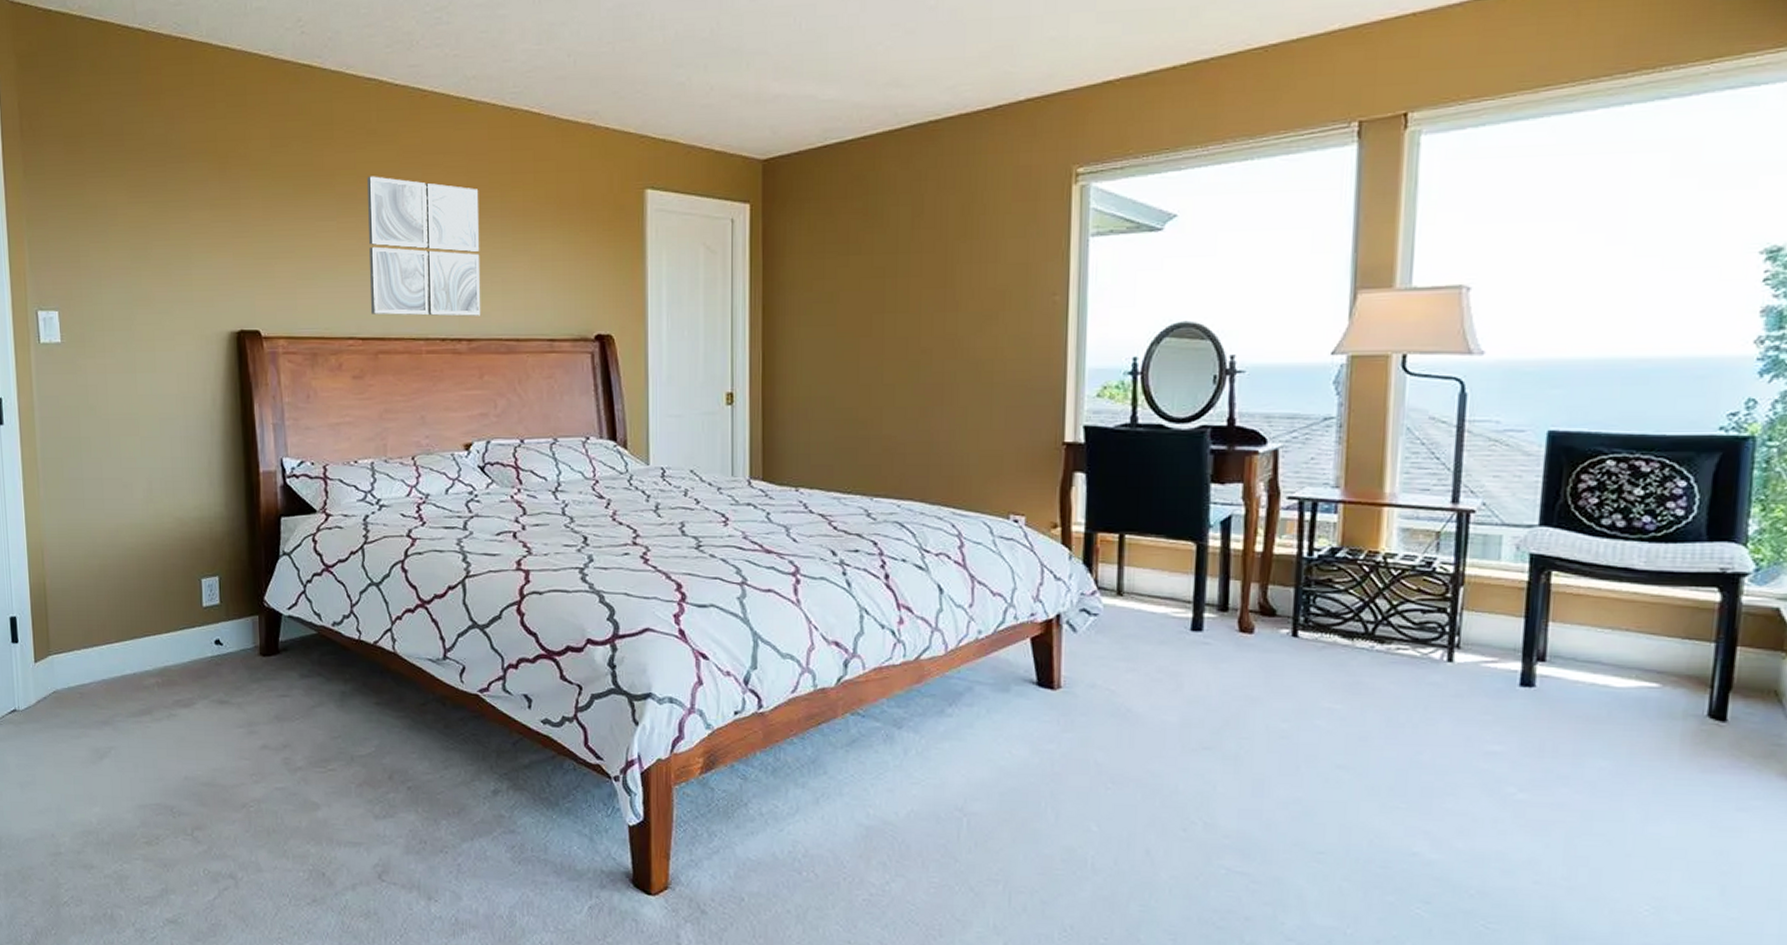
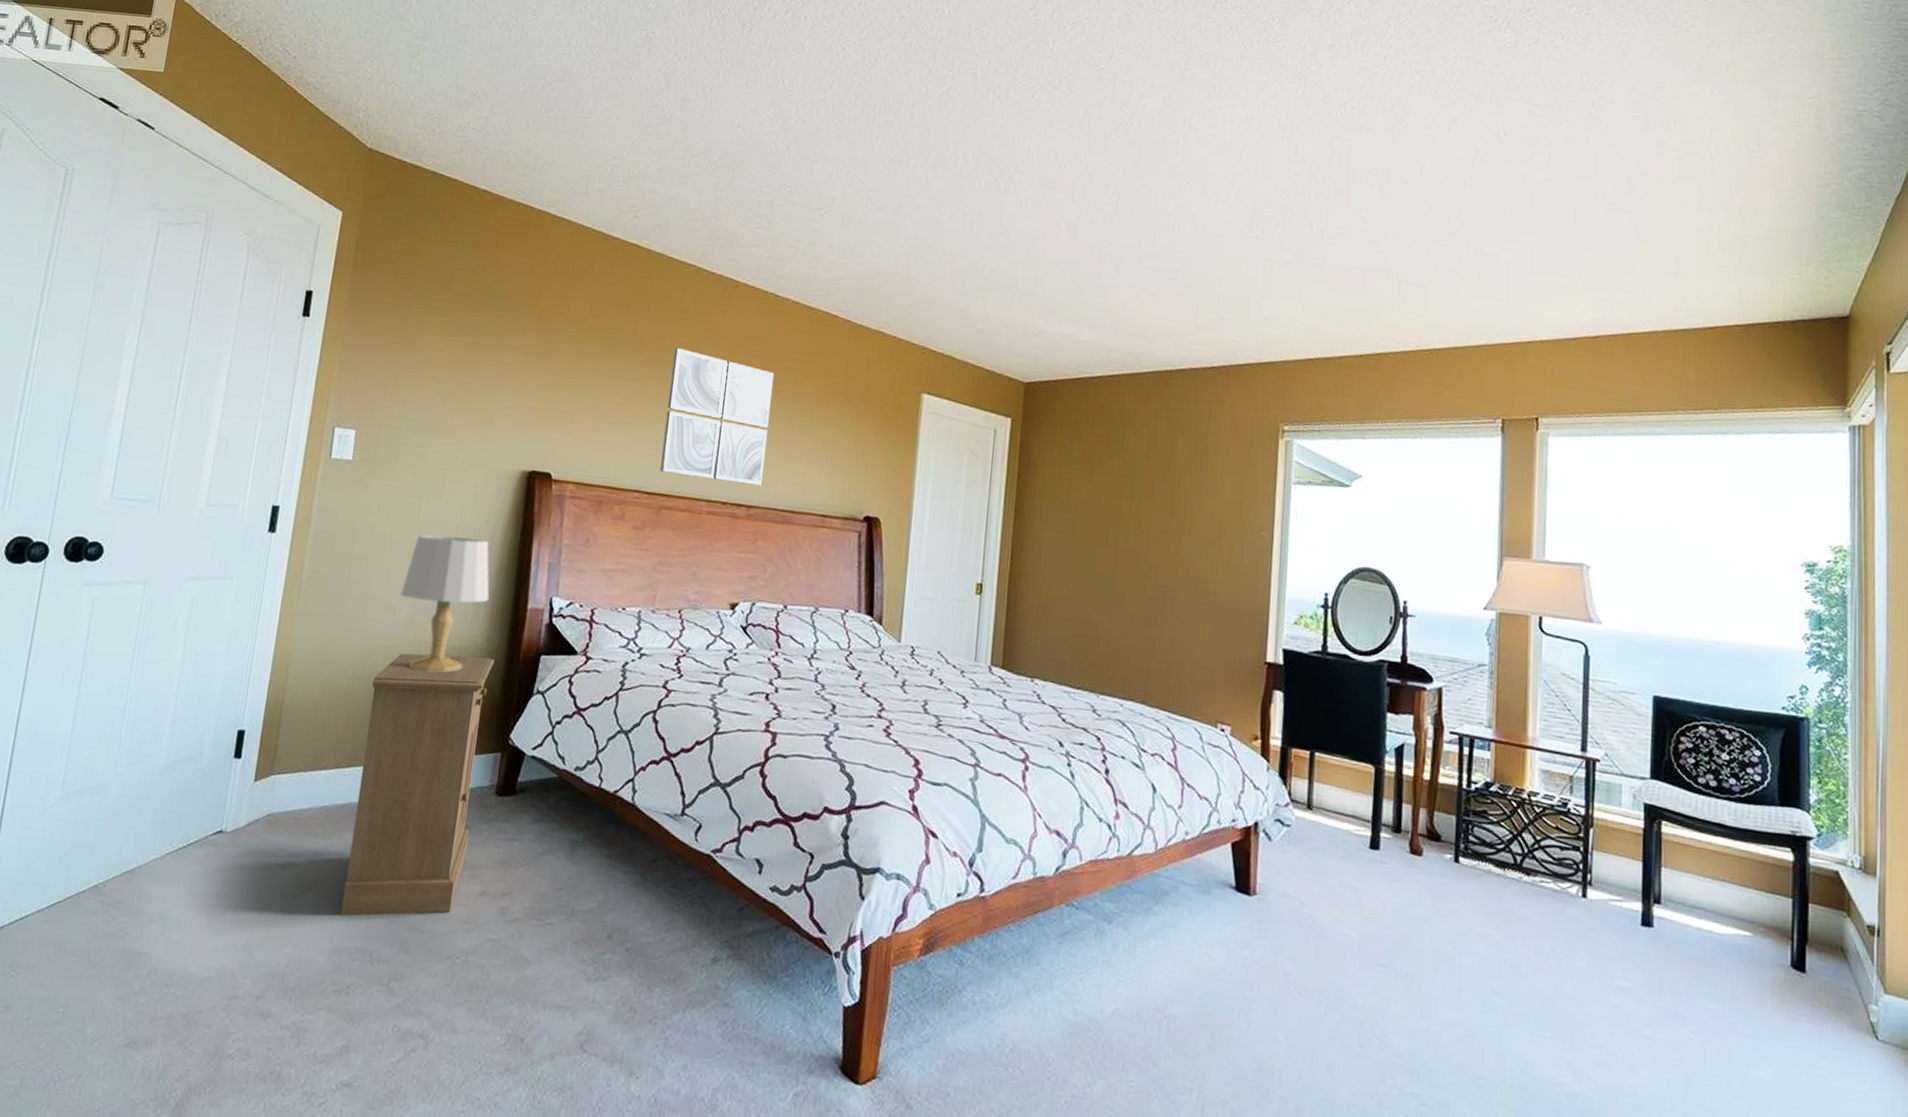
cabinet: none [124,524,243,777] -> present [340,653,495,916]
table lamp: none [134,407,220,545] -> present [401,534,490,672]

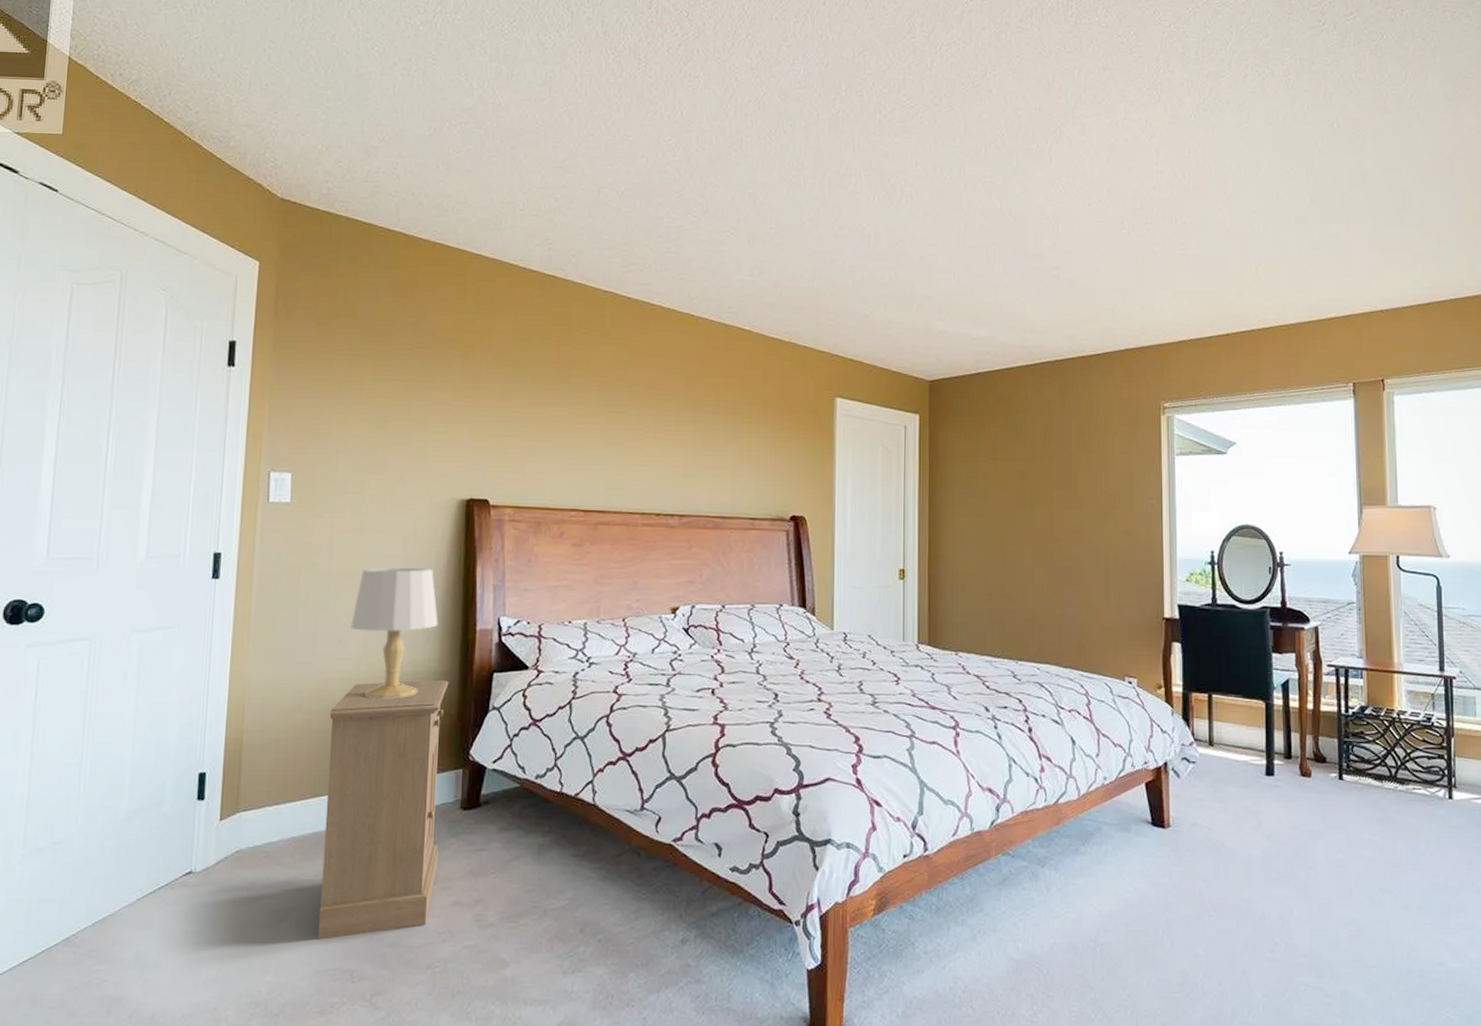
wall art: present [659,348,774,486] -> none [593,371,695,495]

